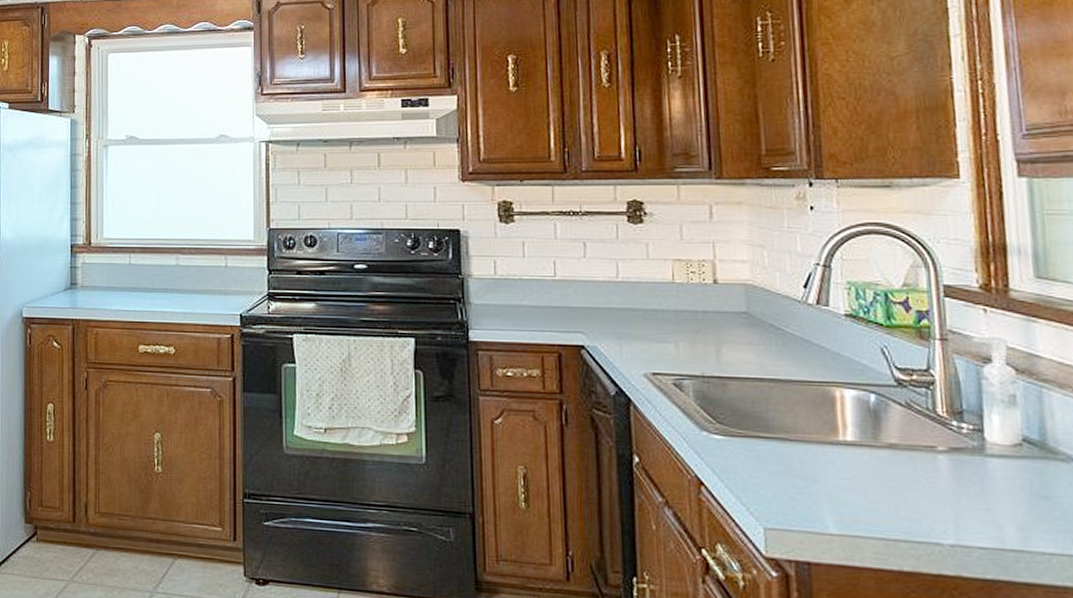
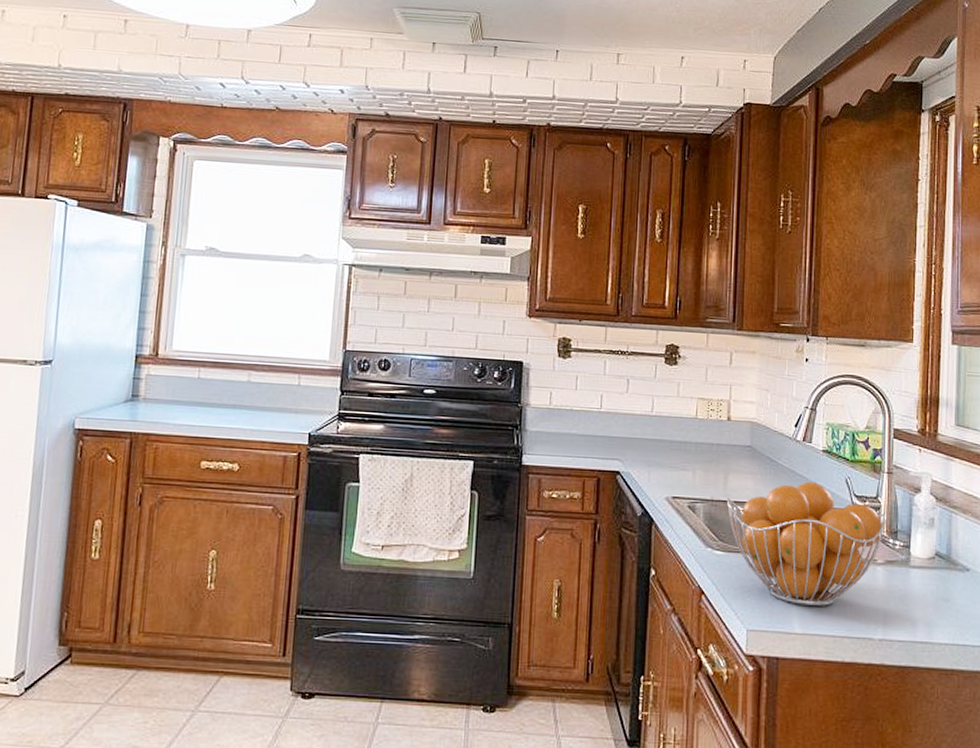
fruit basket: none [721,352,945,502] -> present [726,481,886,606]

